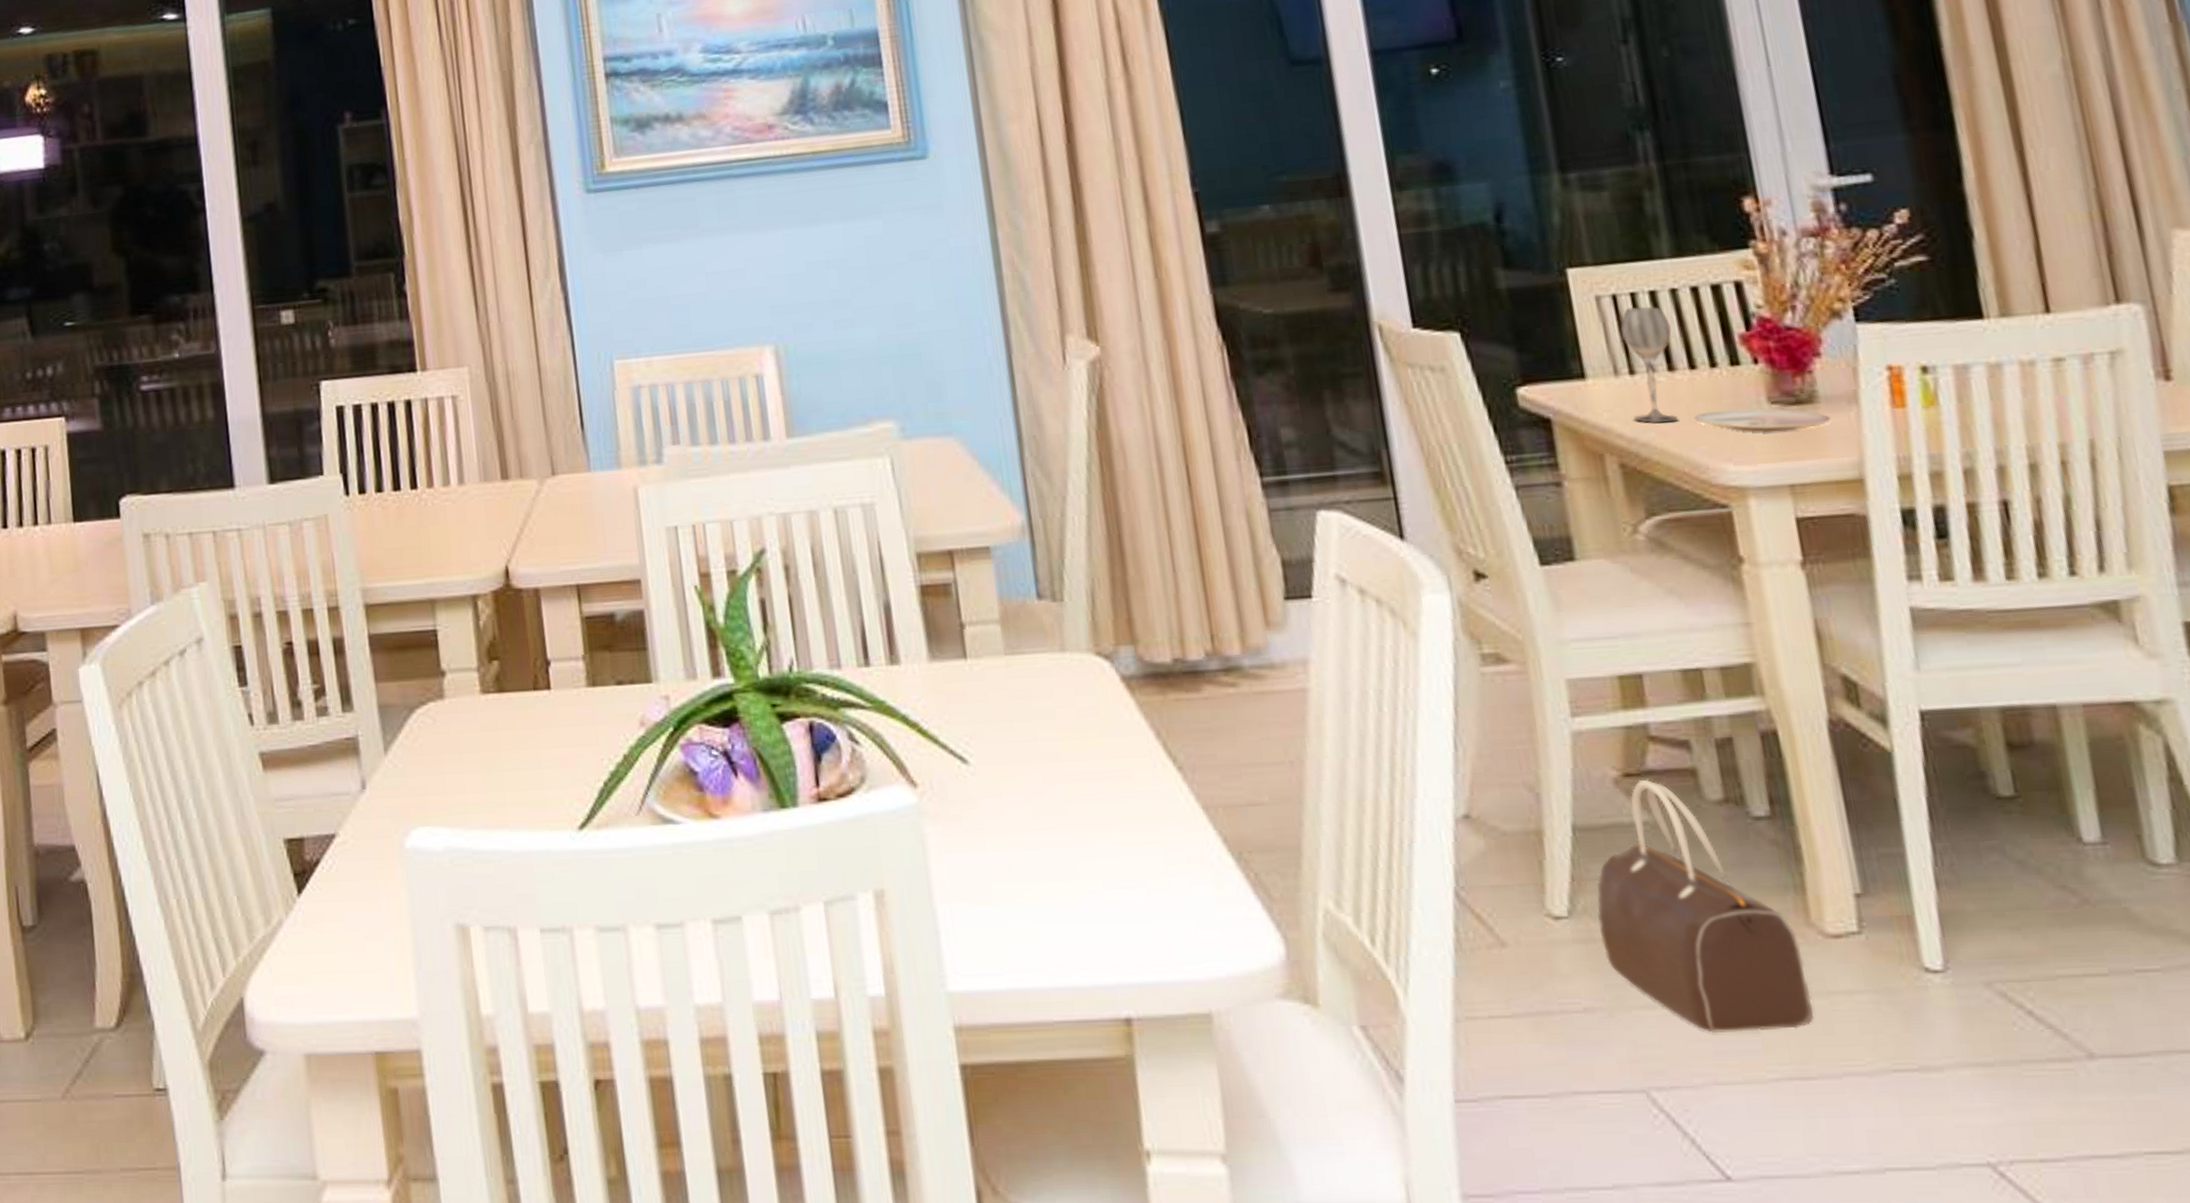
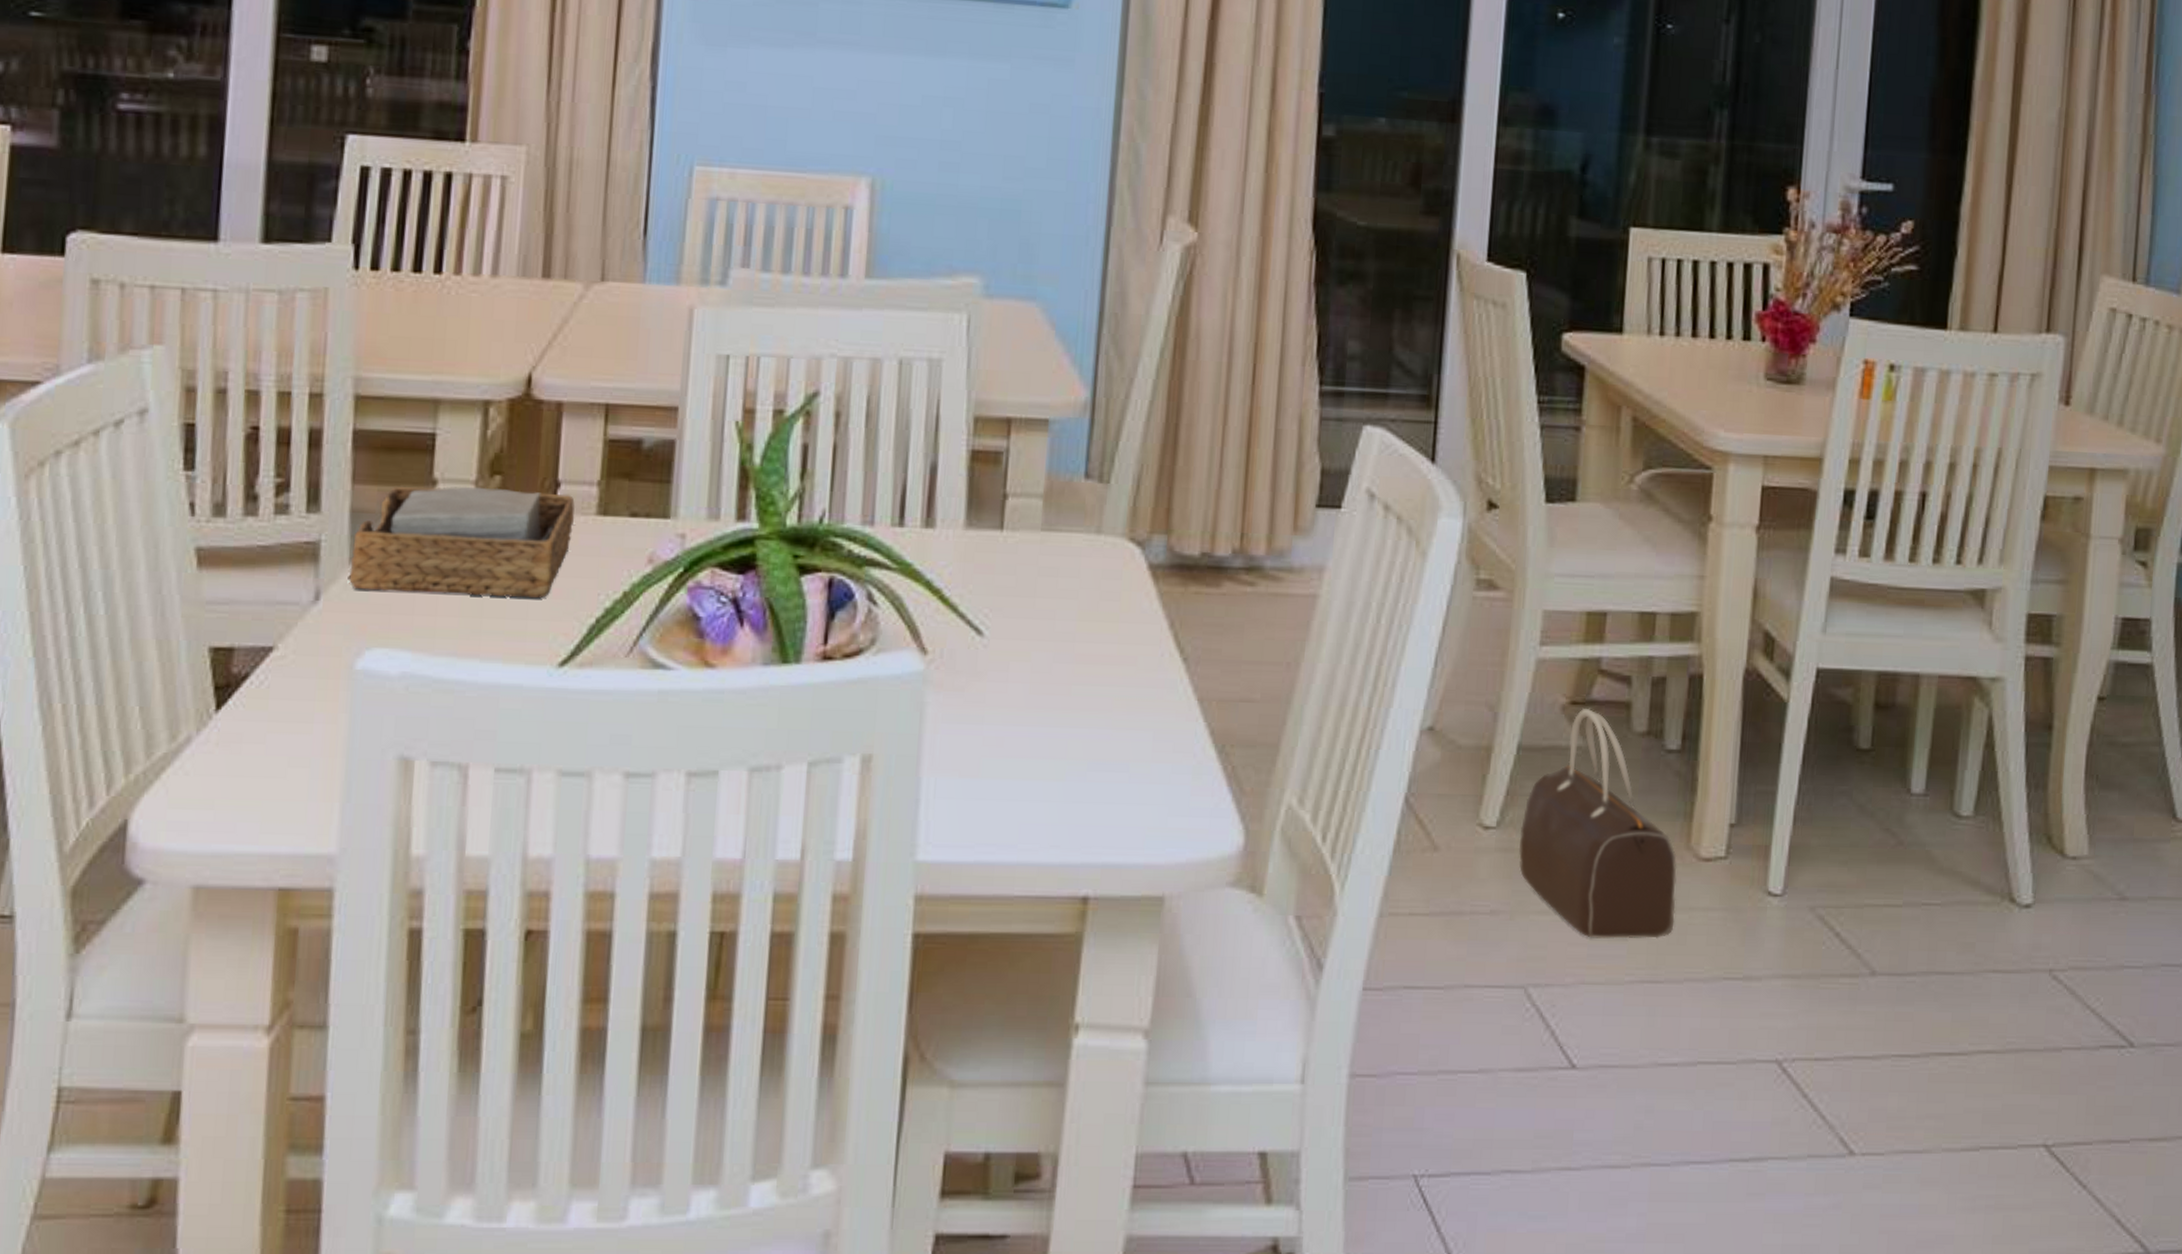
napkin holder: none [384,670,569,776] -> present [349,485,575,599]
wineglass: present [1620,306,1679,423] -> none [1654,273,1703,385]
plate: present [1694,408,1832,433] -> none [1703,379,1811,407]

